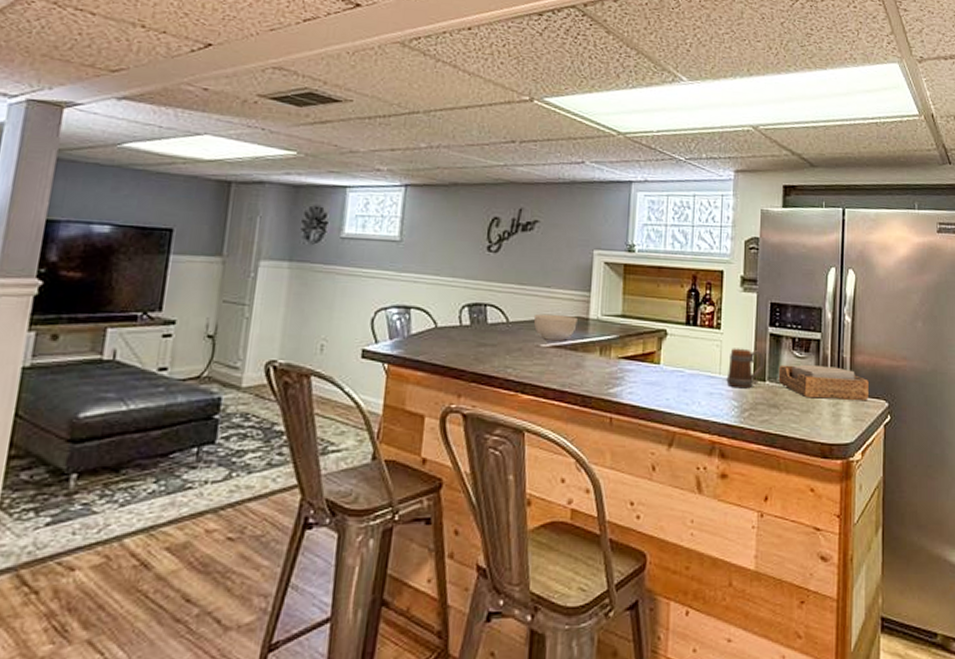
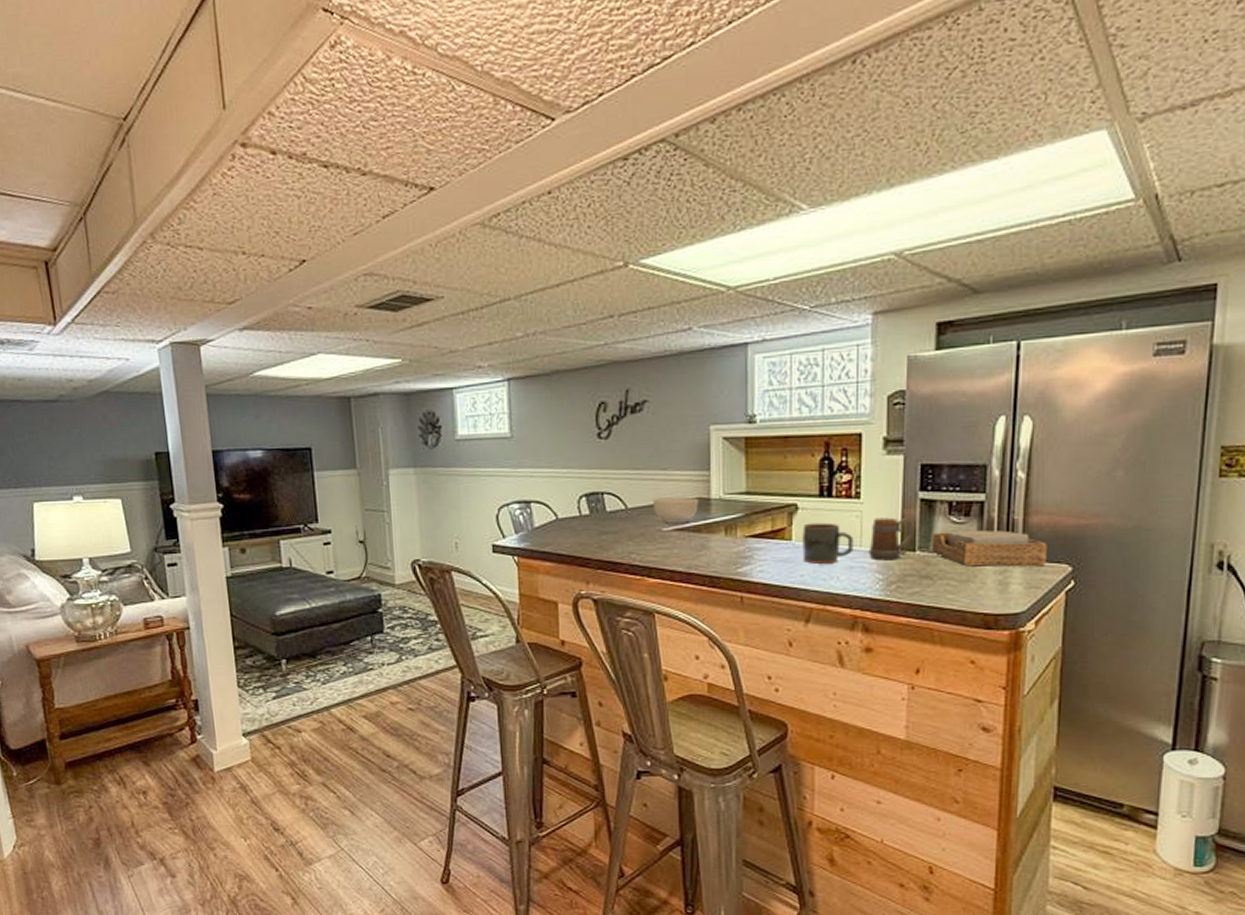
mug: none [669,348,714,389] -> present [802,522,854,564]

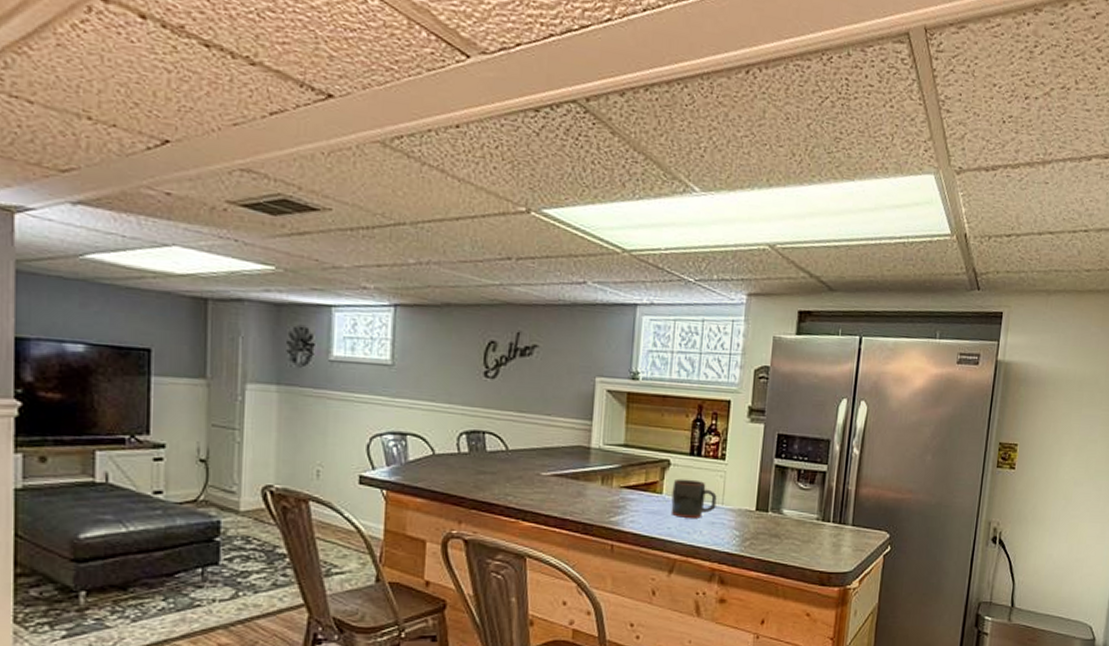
bowl: present [652,496,698,525] -> none [533,442,579,471]
beer mug: present [868,517,914,561] -> none [728,479,769,519]
napkin holder: present [931,529,1047,567] -> none [781,495,872,533]

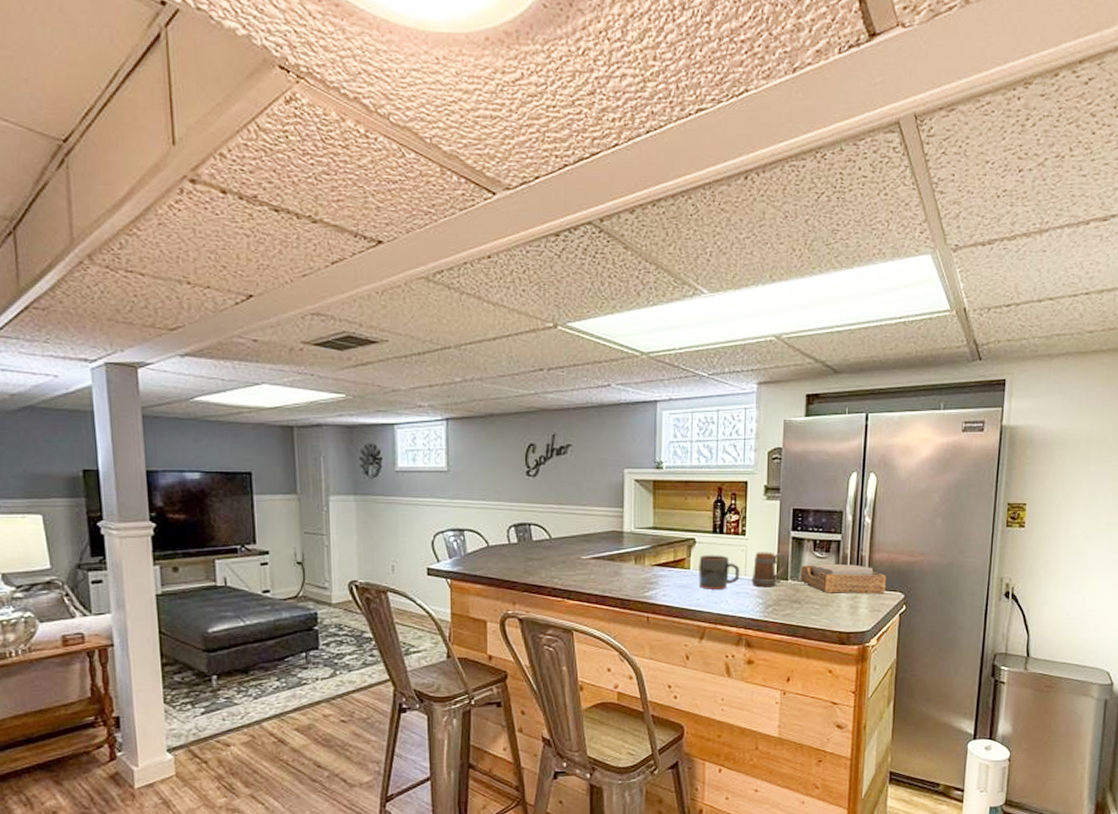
beer mug: none [728,479,769,519] -> present [751,552,787,587]
napkin holder: none [781,495,872,533] -> present [800,563,886,594]

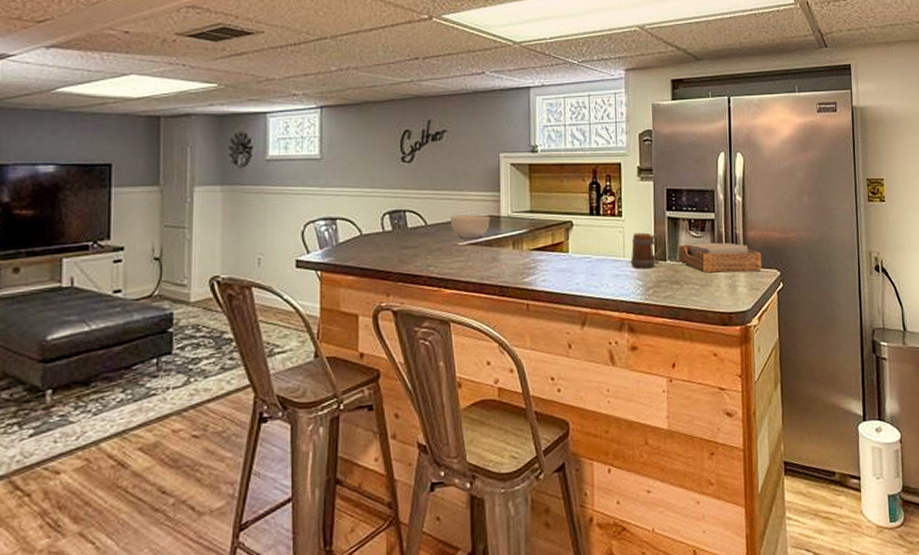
bowl: none [573,529,613,554] -> present [449,214,490,240]
mug: present [698,555,740,589] -> none [577,237,619,273]

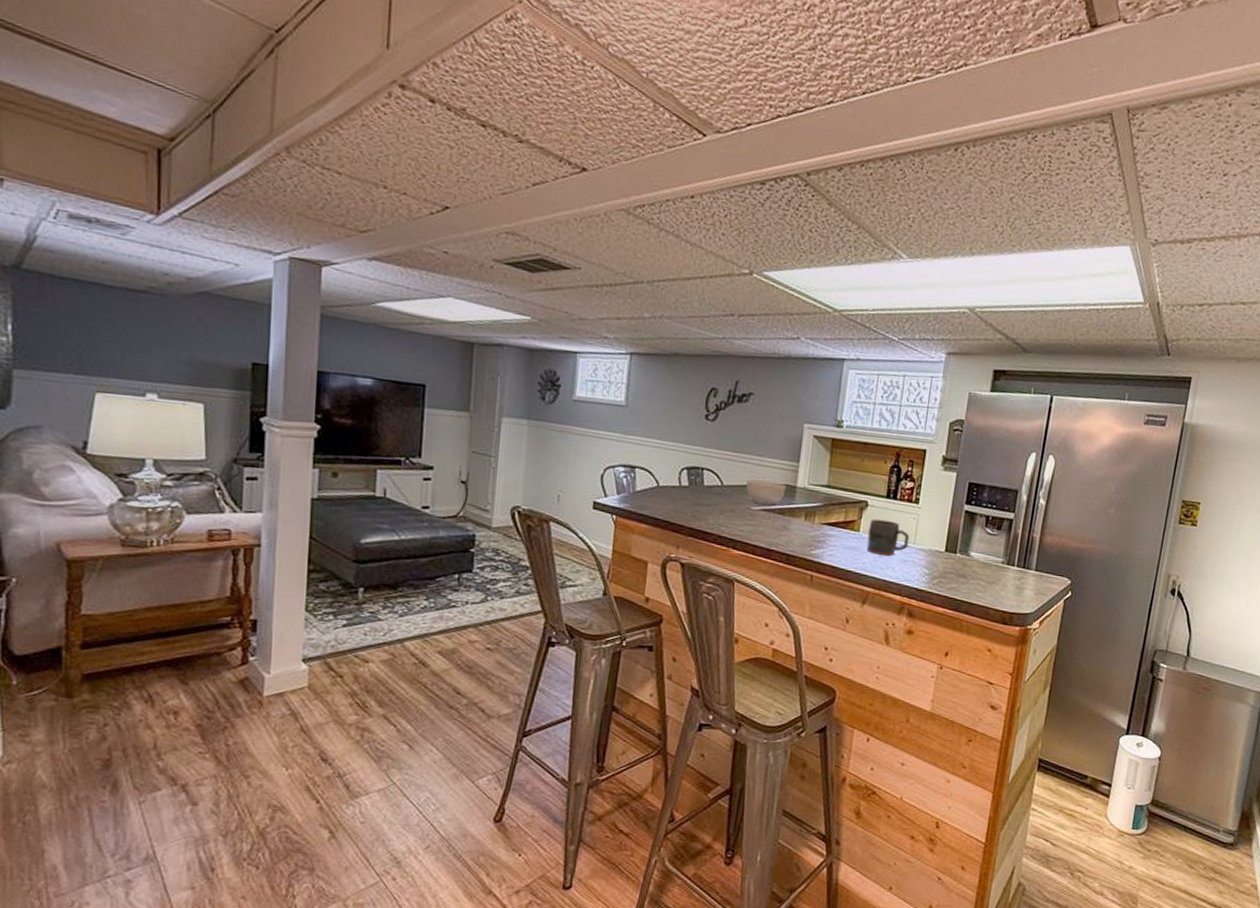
mug: none [577,237,619,273] -> present [866,518,910,556]
beer mug: present [630,232,665,269] -> none [919,521,958,559]
napkin holder: present [677,242,762,273] -> none [968,539,1055,578]

